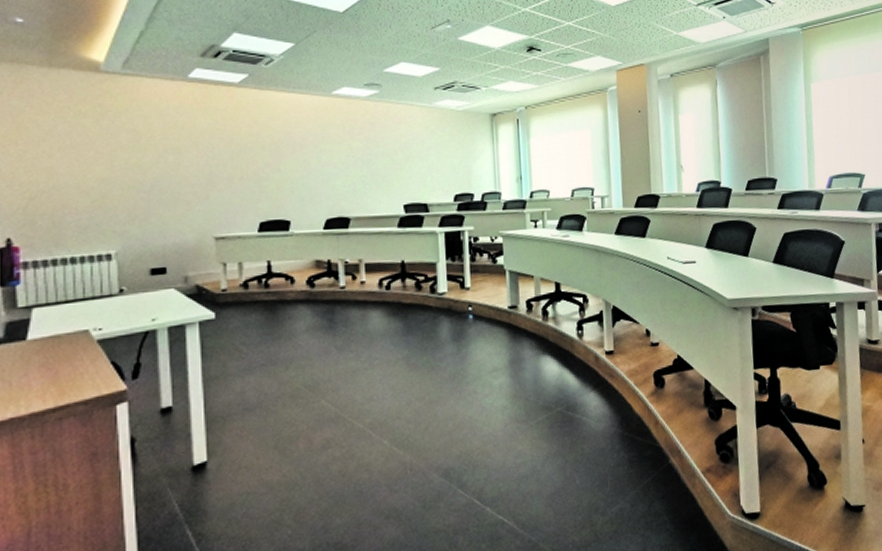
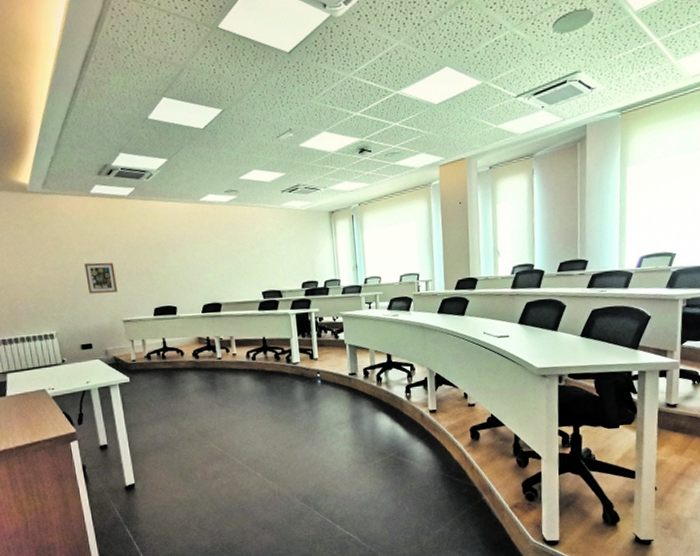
wall art: none [169,162,211,203] -> present [84,262,117,294]

